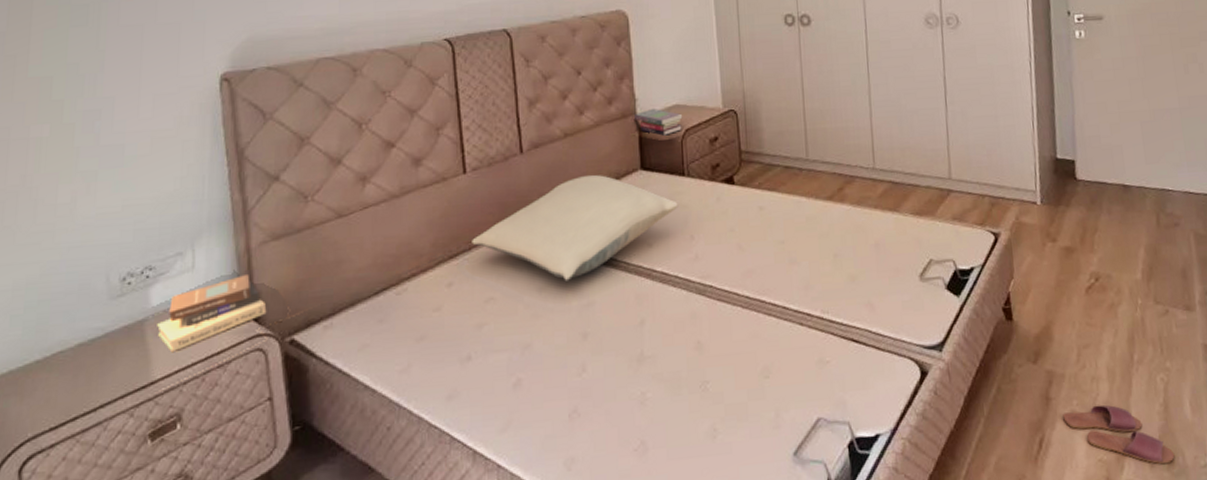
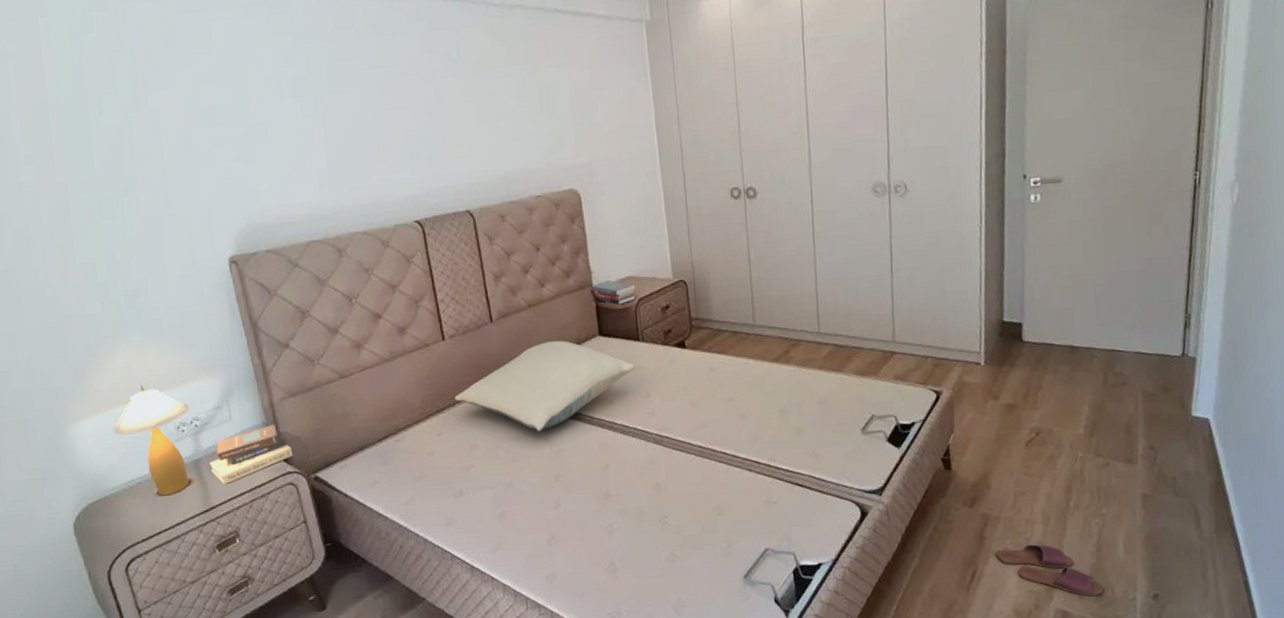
table lamp: none [35,225,143,369] -> present [112,384,190,496]

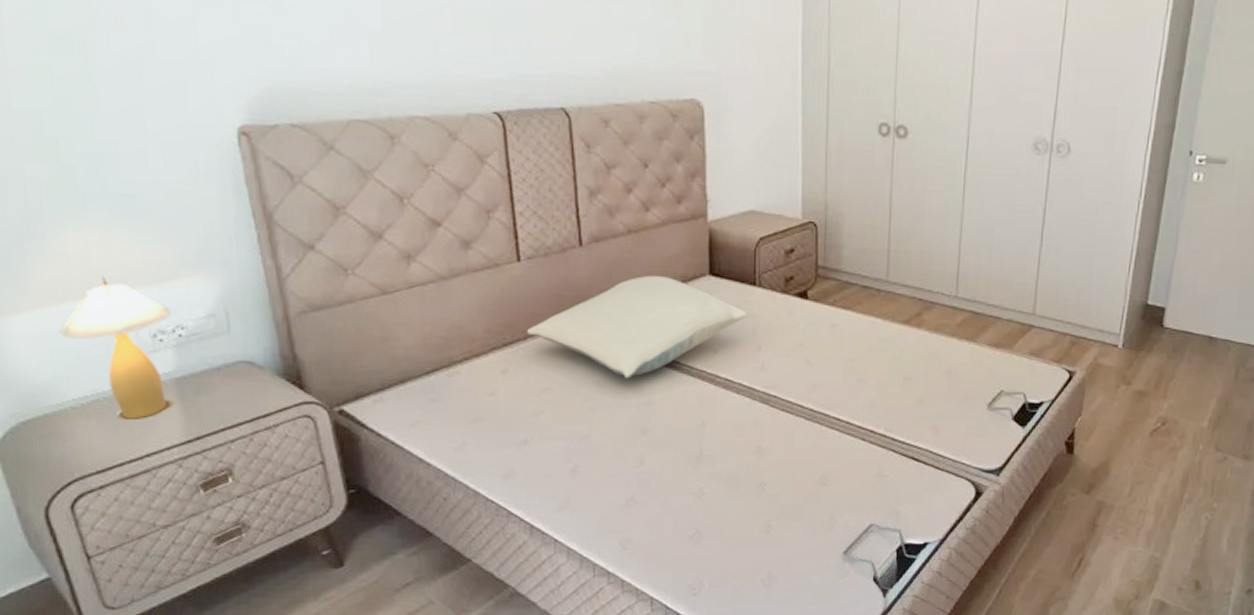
books: present [209,423,293,485] -> none [196,341,312,412]
books: present [591,280,636,305] -> none [705,213,758,242]
slippers: present [996,544,1104,597] -> none [1105,534,1203,589]

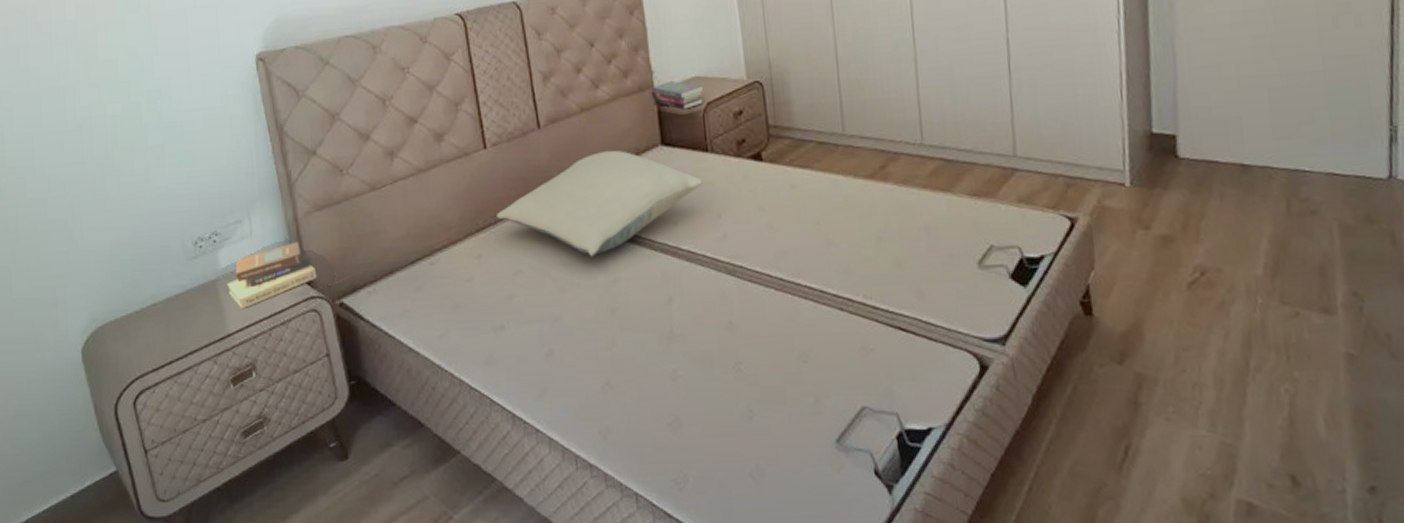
table lamp: present [58,276,172,419] -> none [126,194,209,320]
books: none [196,341,312,412] -> present [227,241,317,310]
books: none [705,213,758,242] -> present [652,81,704,110]

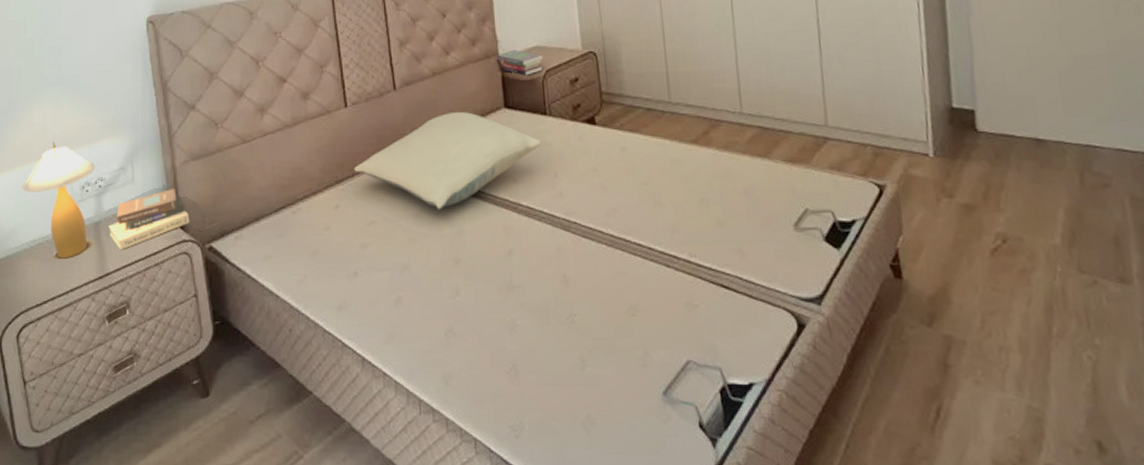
table lamp: none [126,194,209,320] -> present [21,141,96,259]

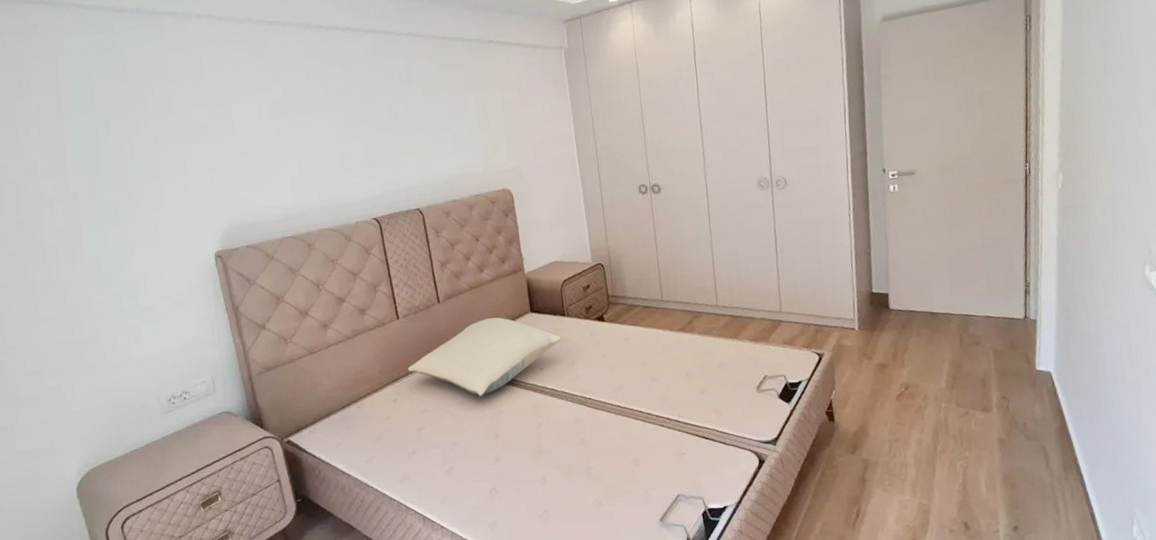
table lamp: present [21,141,96,259] -> none [112,363,180,461]
books: present [109,188,190,251] -> none [196,395,269,450]
books: present [497,50,543,76] -> none [523,265,561,286]

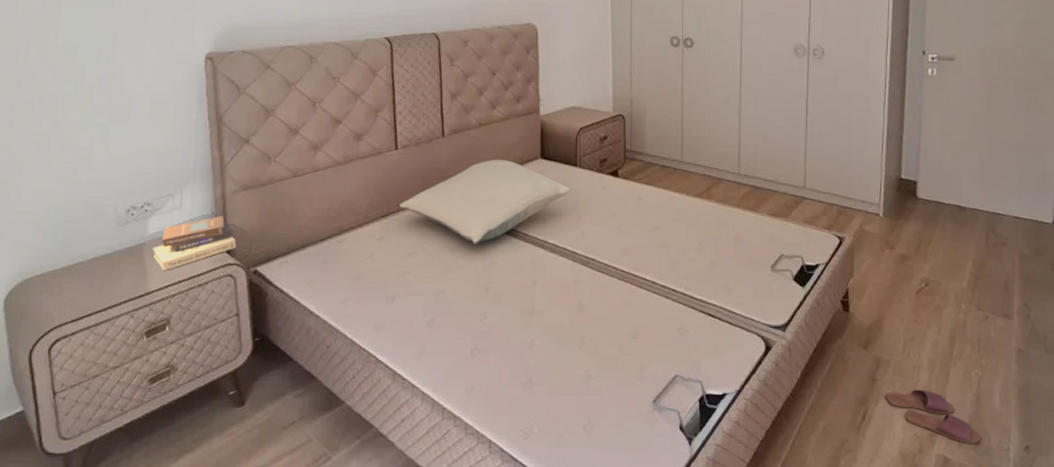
books: none [196,395,269,450] -> present [153,215,237,272]
slippers: none [876,484,971,530] -> present [886,389,982,444]

